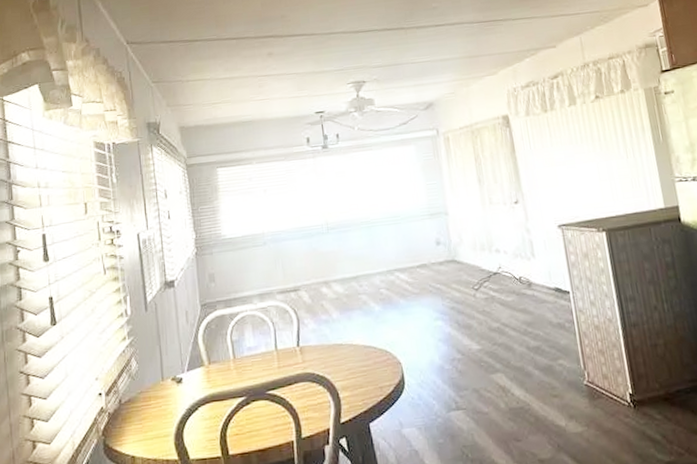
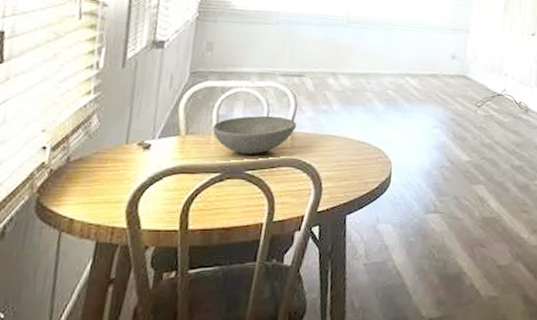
bowl: none [230,333,304,375] -> present [212,115,297,154]

